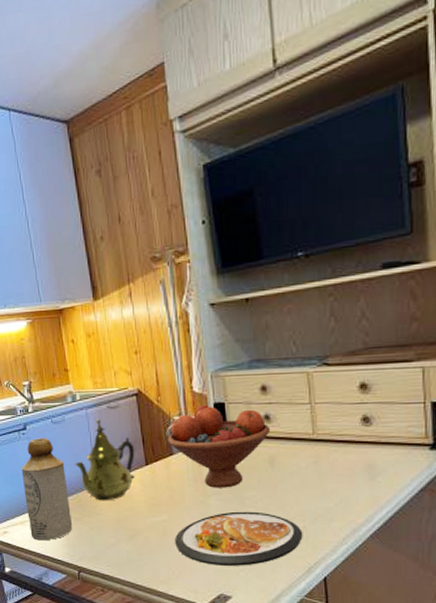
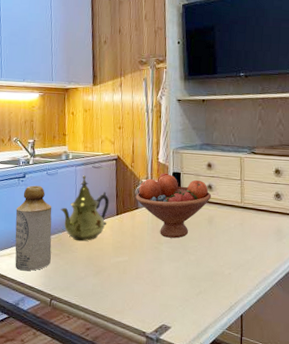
dish: present [175,511,303,566] -> none [132,257,228,302]

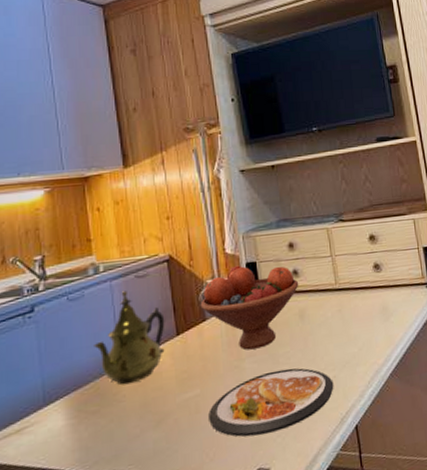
bottle: present [15,185,52,271] -> none [23,319,86,451]
dish: none [132,257,228,302] -> present [209,368,334,437]

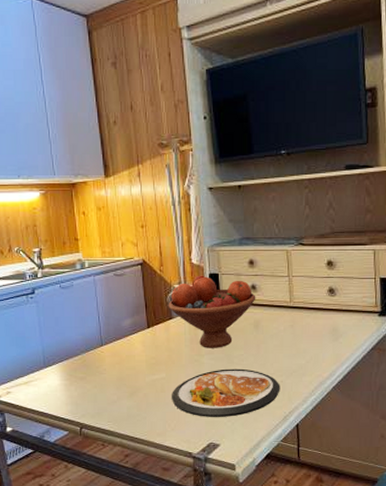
teapot: present [94,291,165,385] -> none [81,286,138,361]

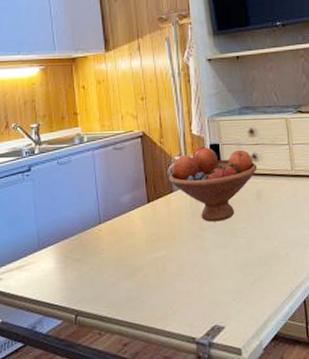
dish: present [172,368,280,417] -> none [173,242,286,297]

